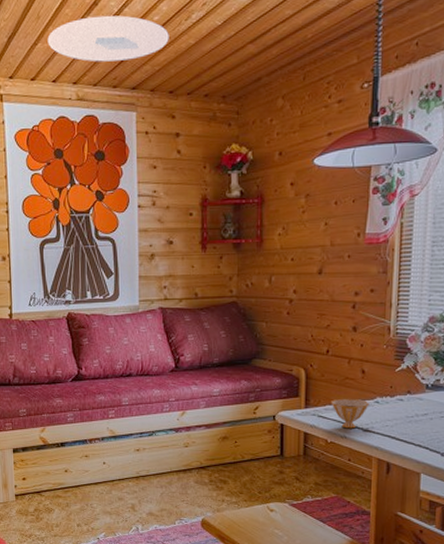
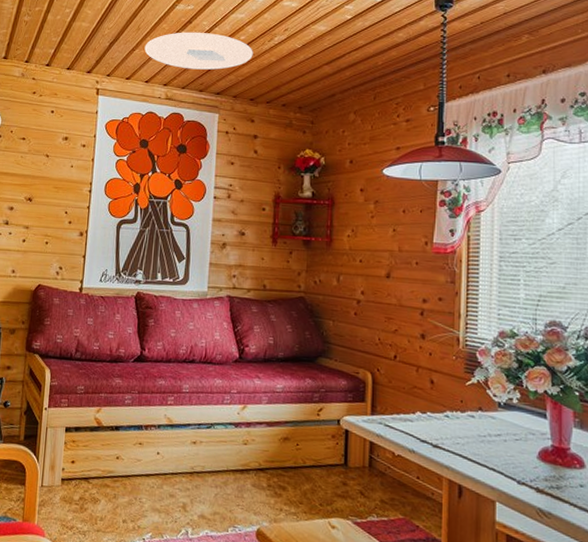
teacup: present [331,398,369,429] -> none [399,408,439,443]

